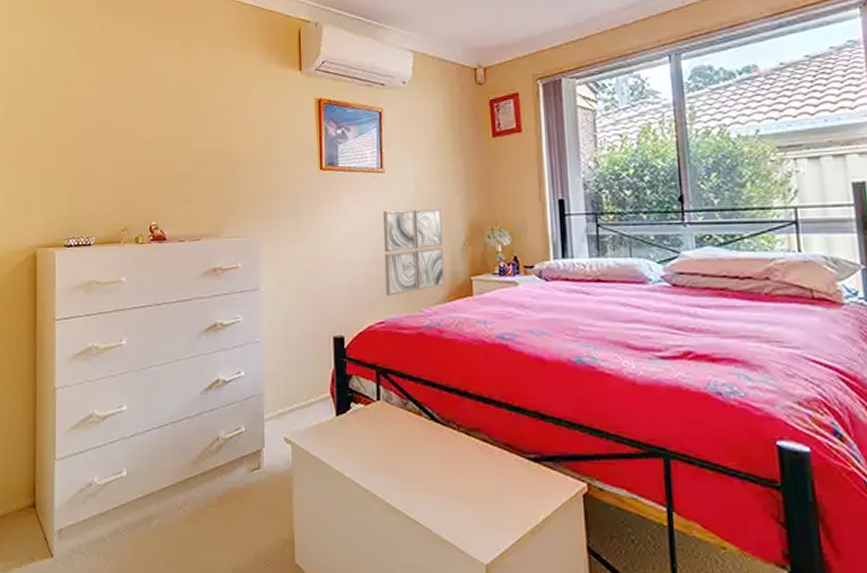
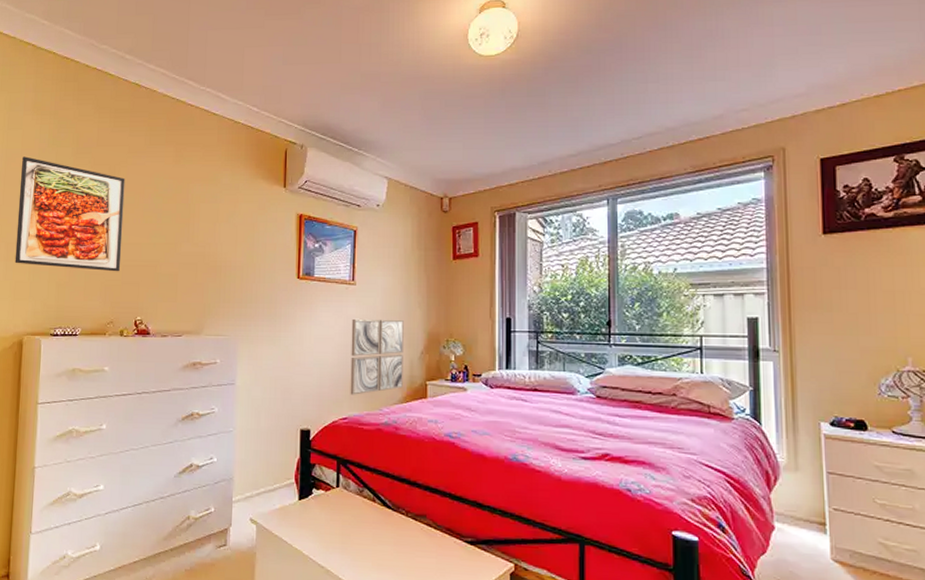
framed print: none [24,59,132,175] -> present [15,156,125,272]

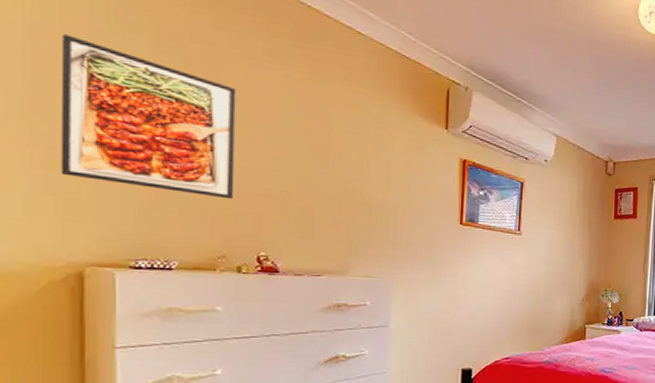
wall art: present [350,319,404,395] -> none [513,267,567,337]

